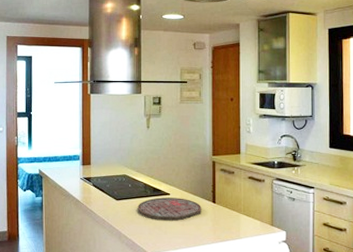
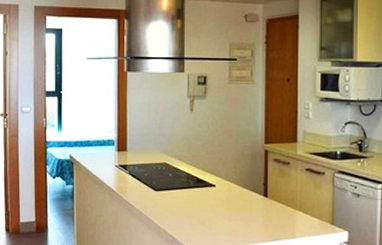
cutting board: present [138,197,201,221] -> none [179,189,251,216]

